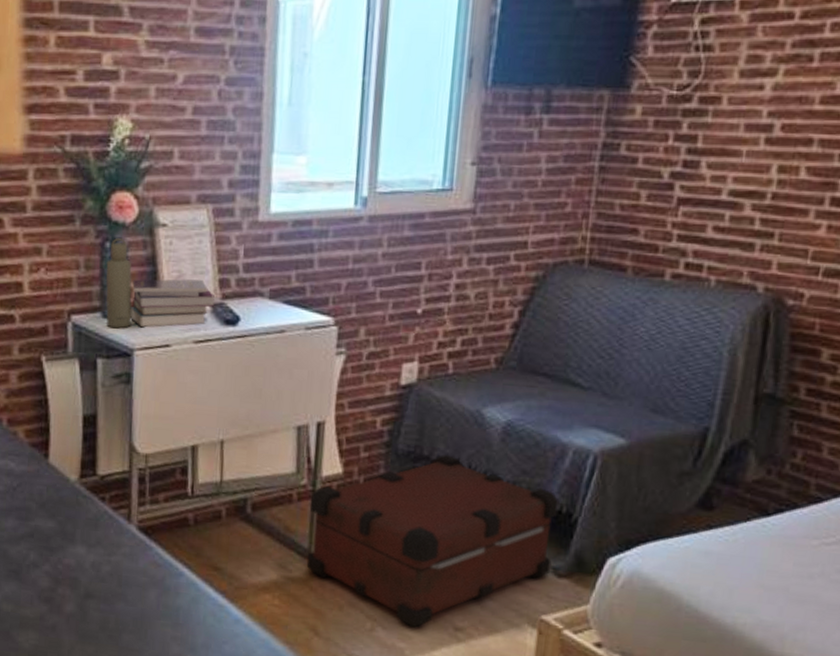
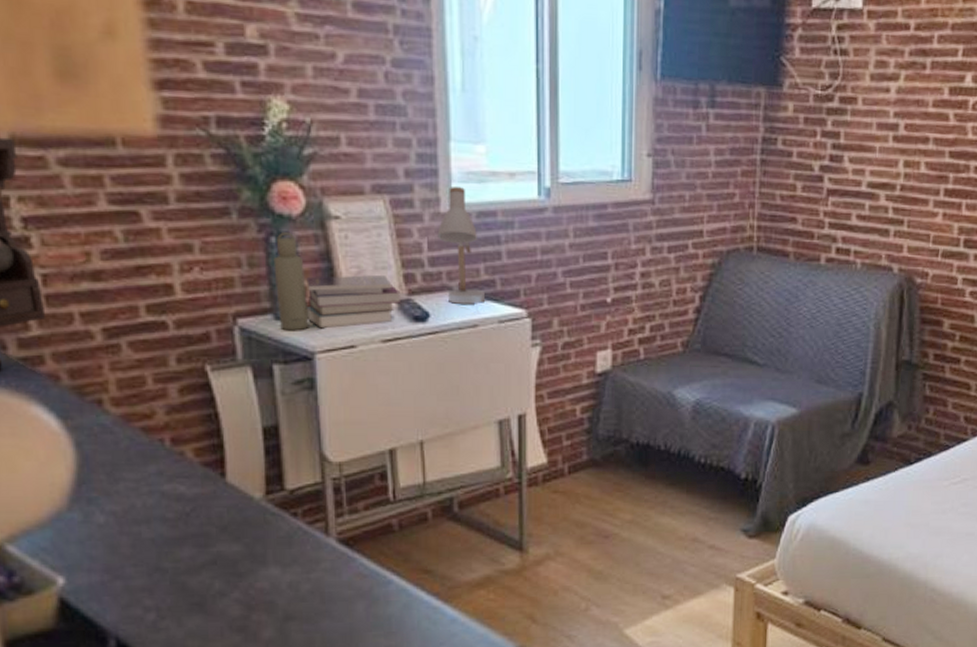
desk lamp: none [254,195,295,311] -> present [437,185,486,304]
suitcase: present [307,455,560,628] -> none [517,436,746,602]

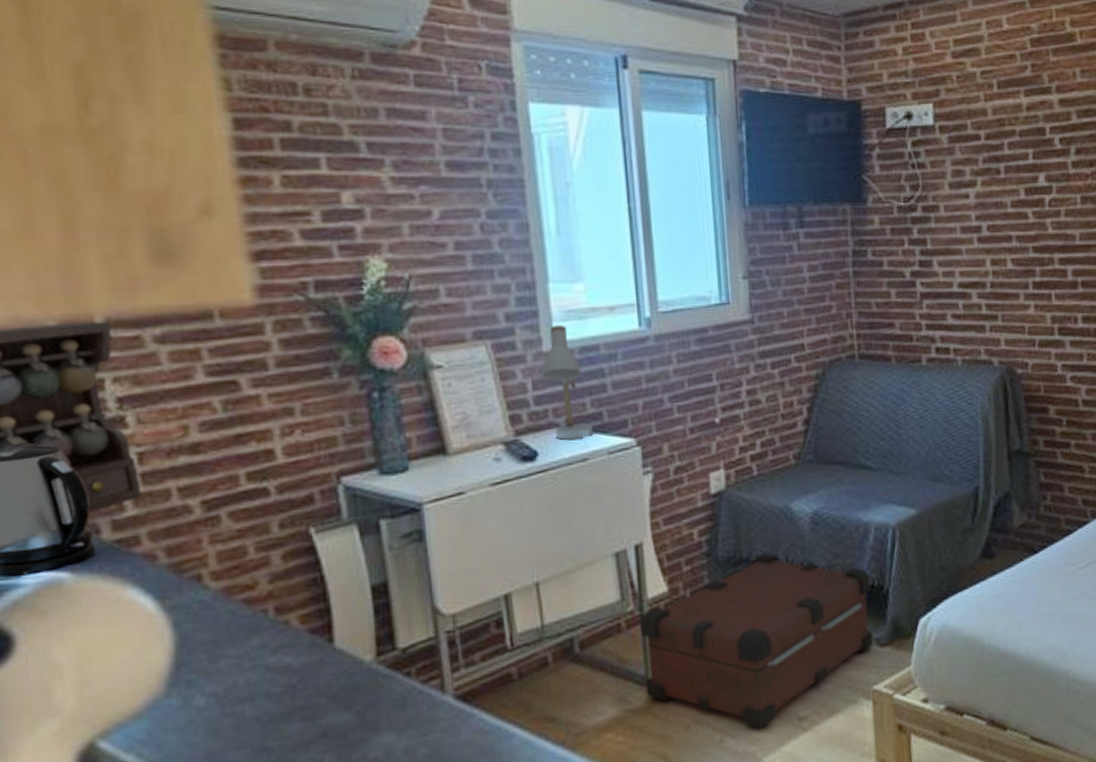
bottle: present [273,232,309,331] -> none [376,386,416,484]
books: present [306,274,402,329] -> none [411,418,509,479]
suitcase: none [517,436,746,602] -> present [639,553,874,729]

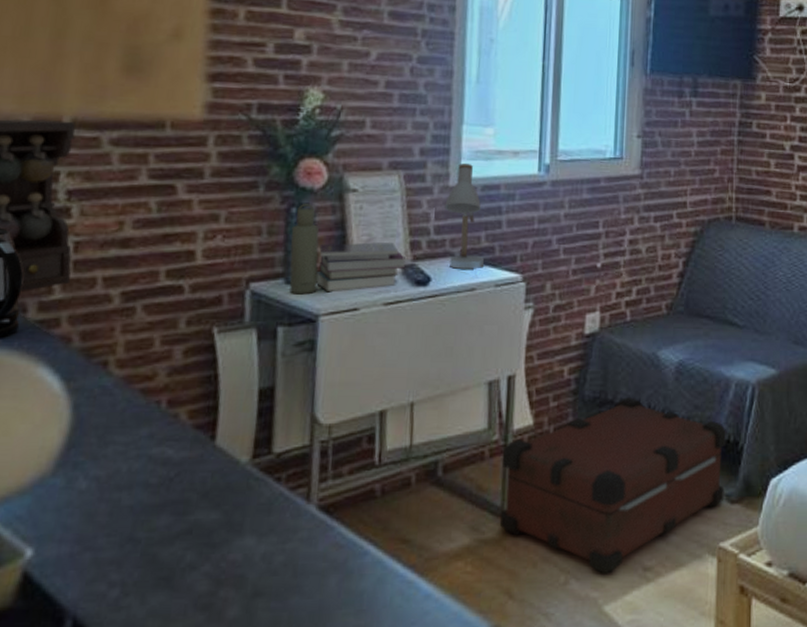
bottle: none [376,386,416,484] -> present [289,204,319,295]
books: none [411,418,509,479] -> present [315,242,406,293]

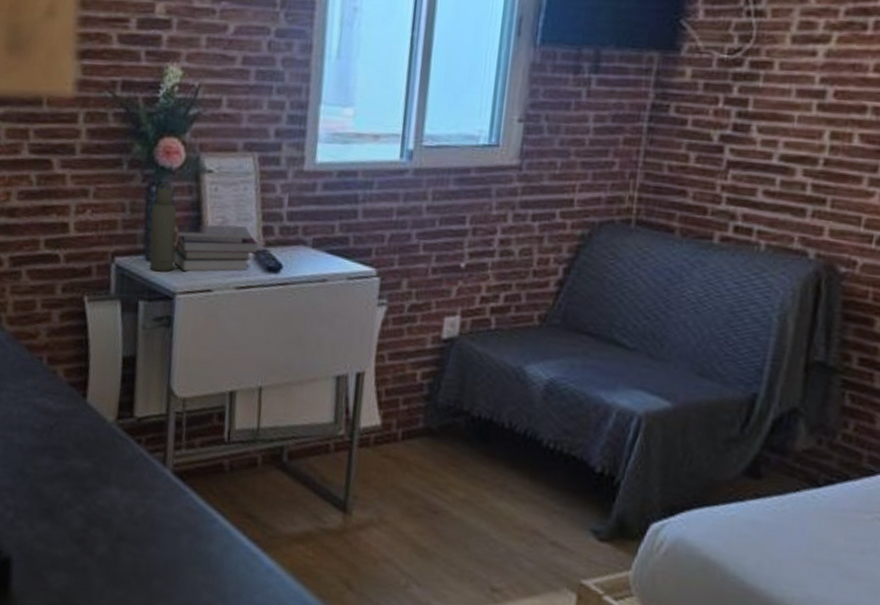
desk lamp: present [444,162,485,269] -> none [298,146,338,260]
suitcase: present [500,397,727,574] -> none [342,410,602,587]

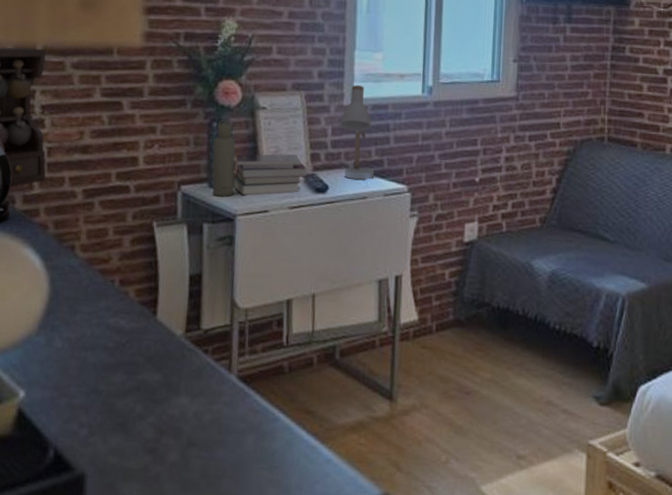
desk lamp: none [298,146,338,260] -> present [340,84,375,180]

